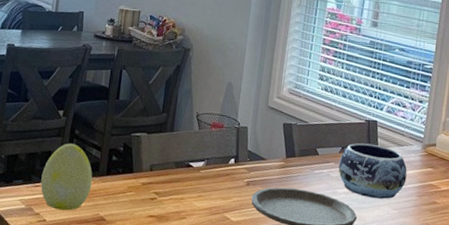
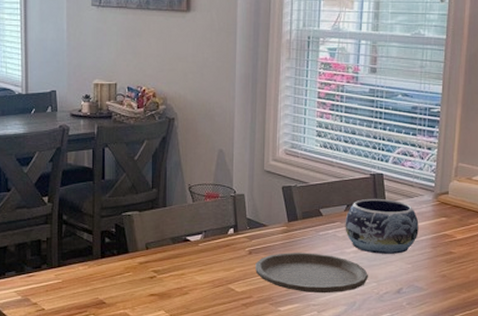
decorative egg: present [40,143,93,211] -> none [34,229,87,298]

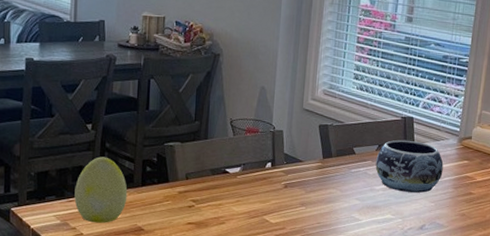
decorative egg: none [34,229,87,298] -> present [74,156,128,223]
plate: present [255,253,368,294] -> none [290,187,394,228]

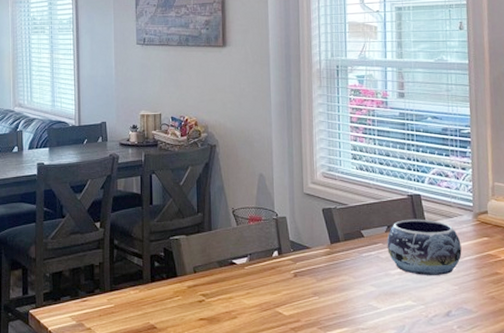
decorative egg: present [74,156,128,223] -> none [88,254,138,322]

